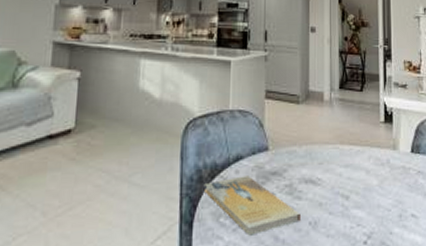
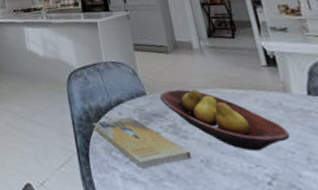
fruit bowl: none [281,145,390,211] -> present [159,89,290,151]

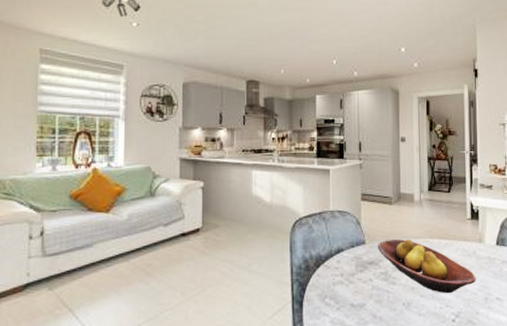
book: present [92,117,191,169] -> none [310,265,395,313]

